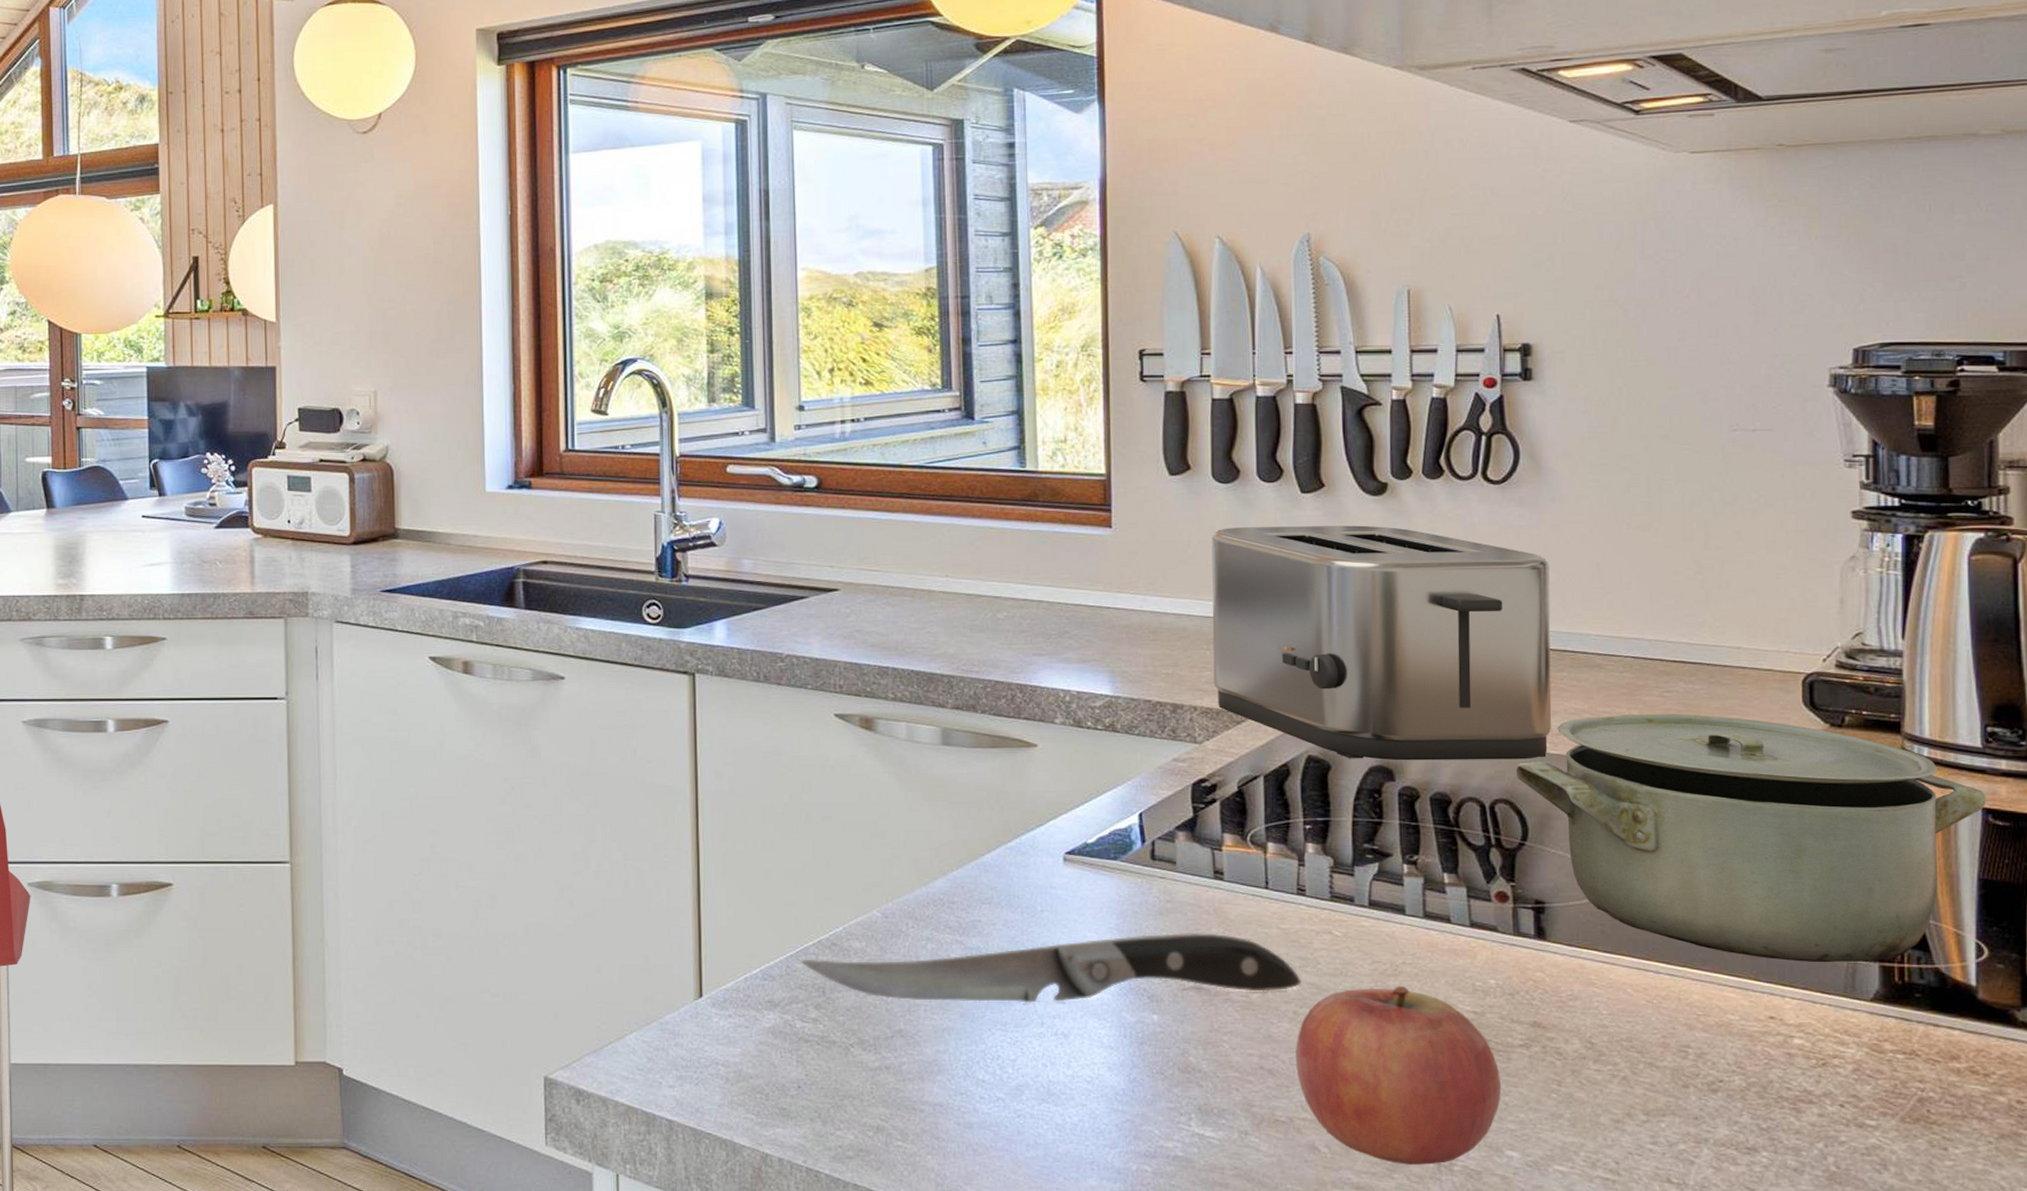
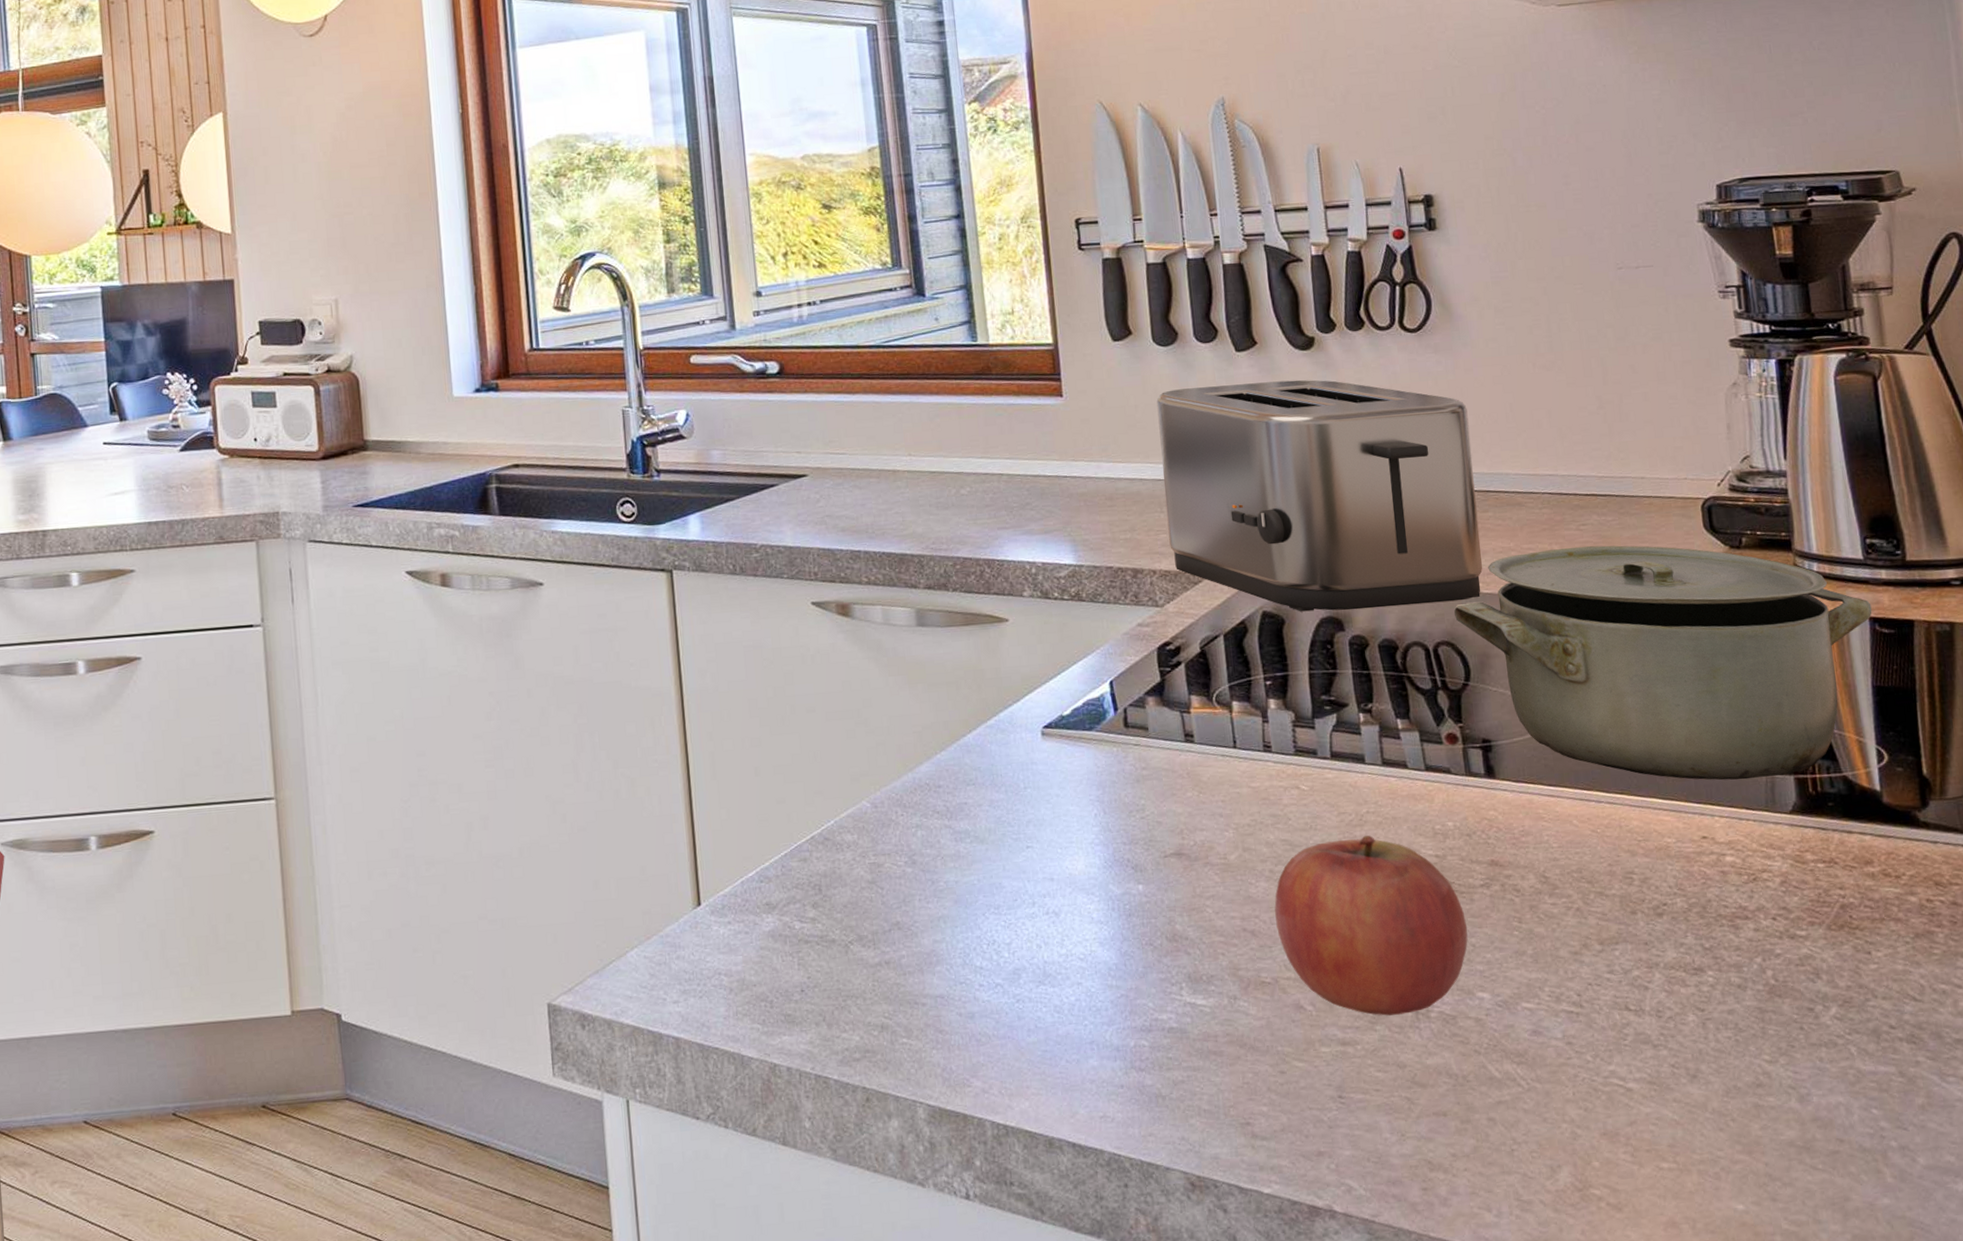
kitchen knife: present [799,932,1301,1003] -> none [793,797,1275,891]

